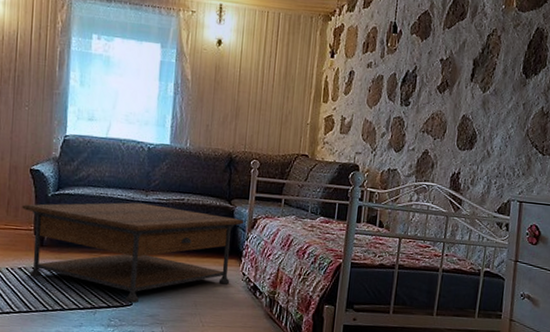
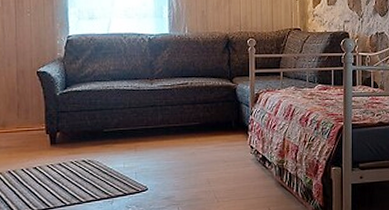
coffee table: present [21,202,245,303] -> none [31,91,247,188]

